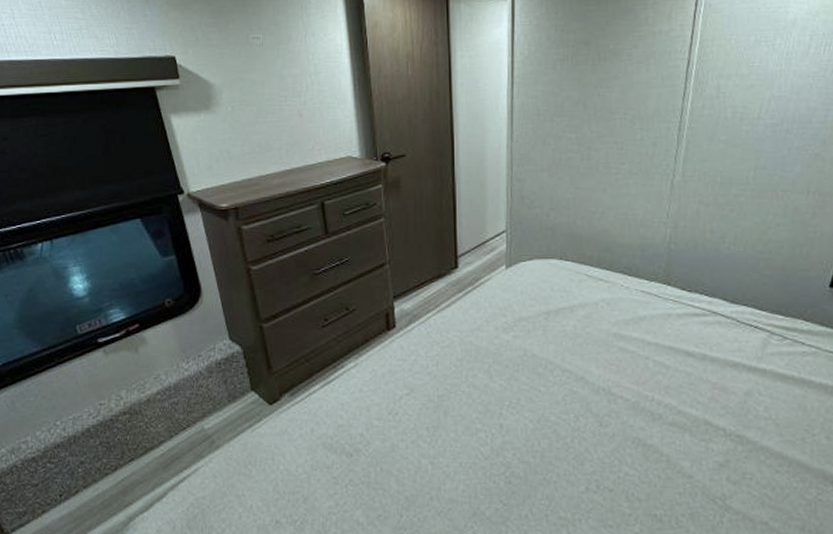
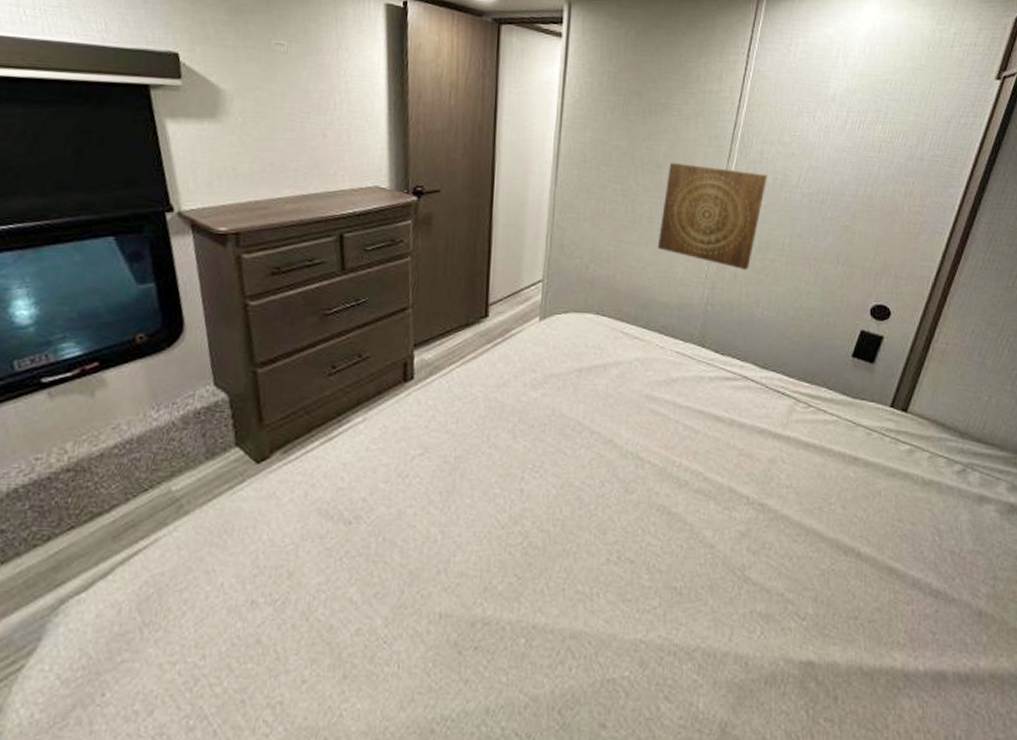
wall art: none [615,106,727,207] -> present [657,162,768,270]

